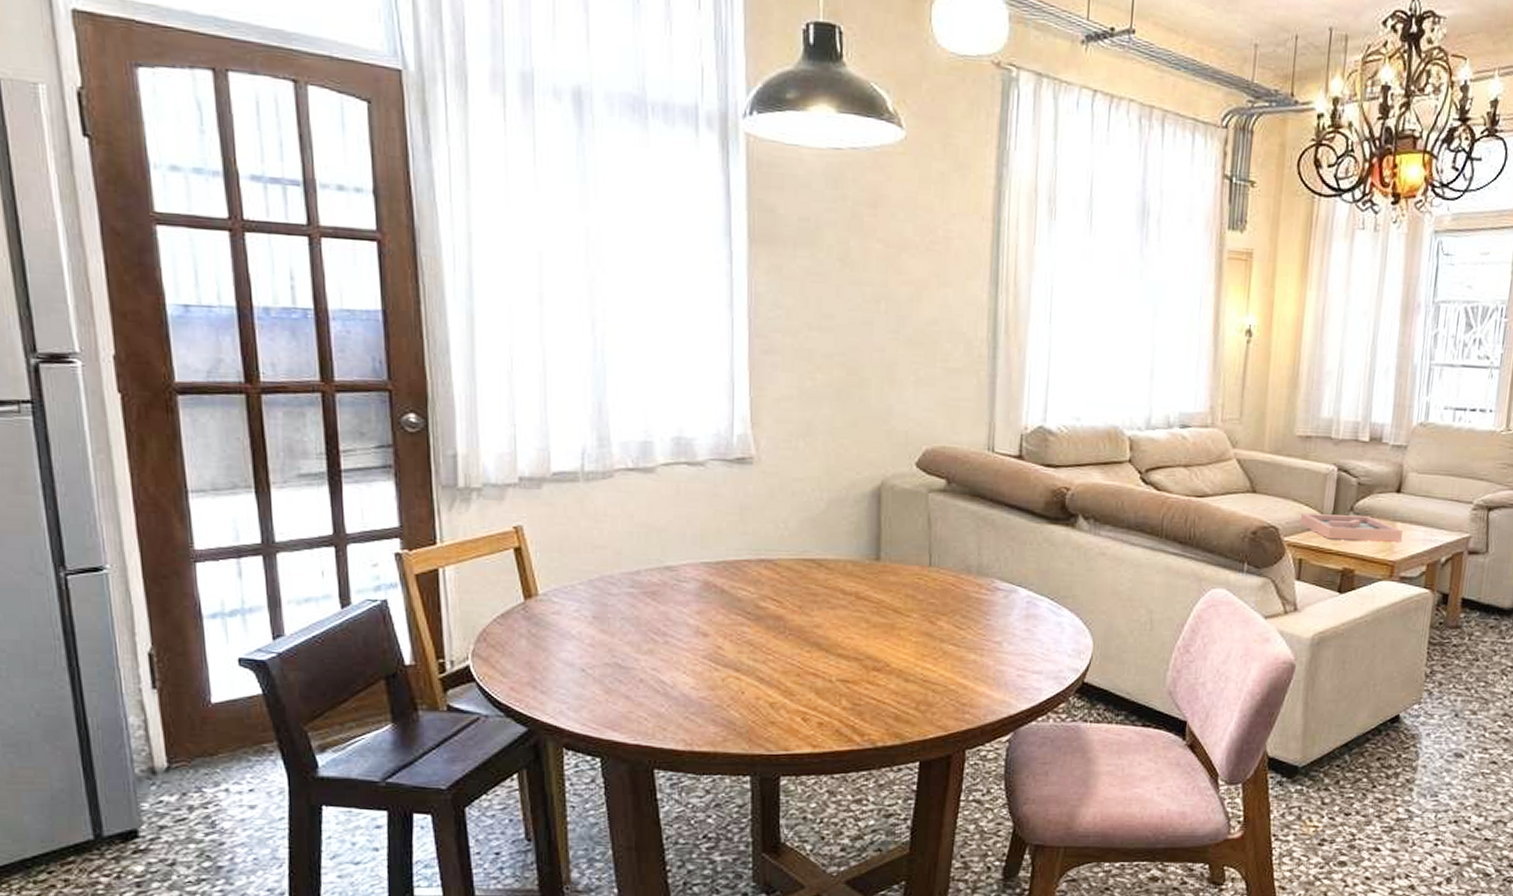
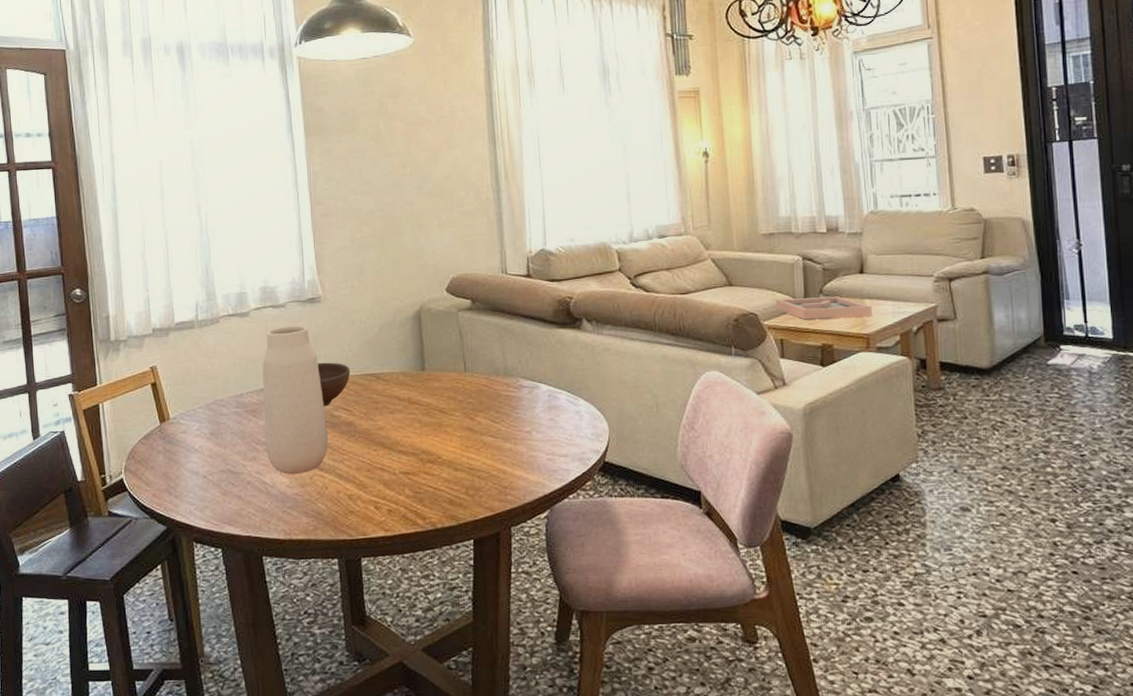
vase: none [667,490,749,673] -> present [262,325,328,474]
bowl: none [742,540,785,595] -> present [317,362,351,407]

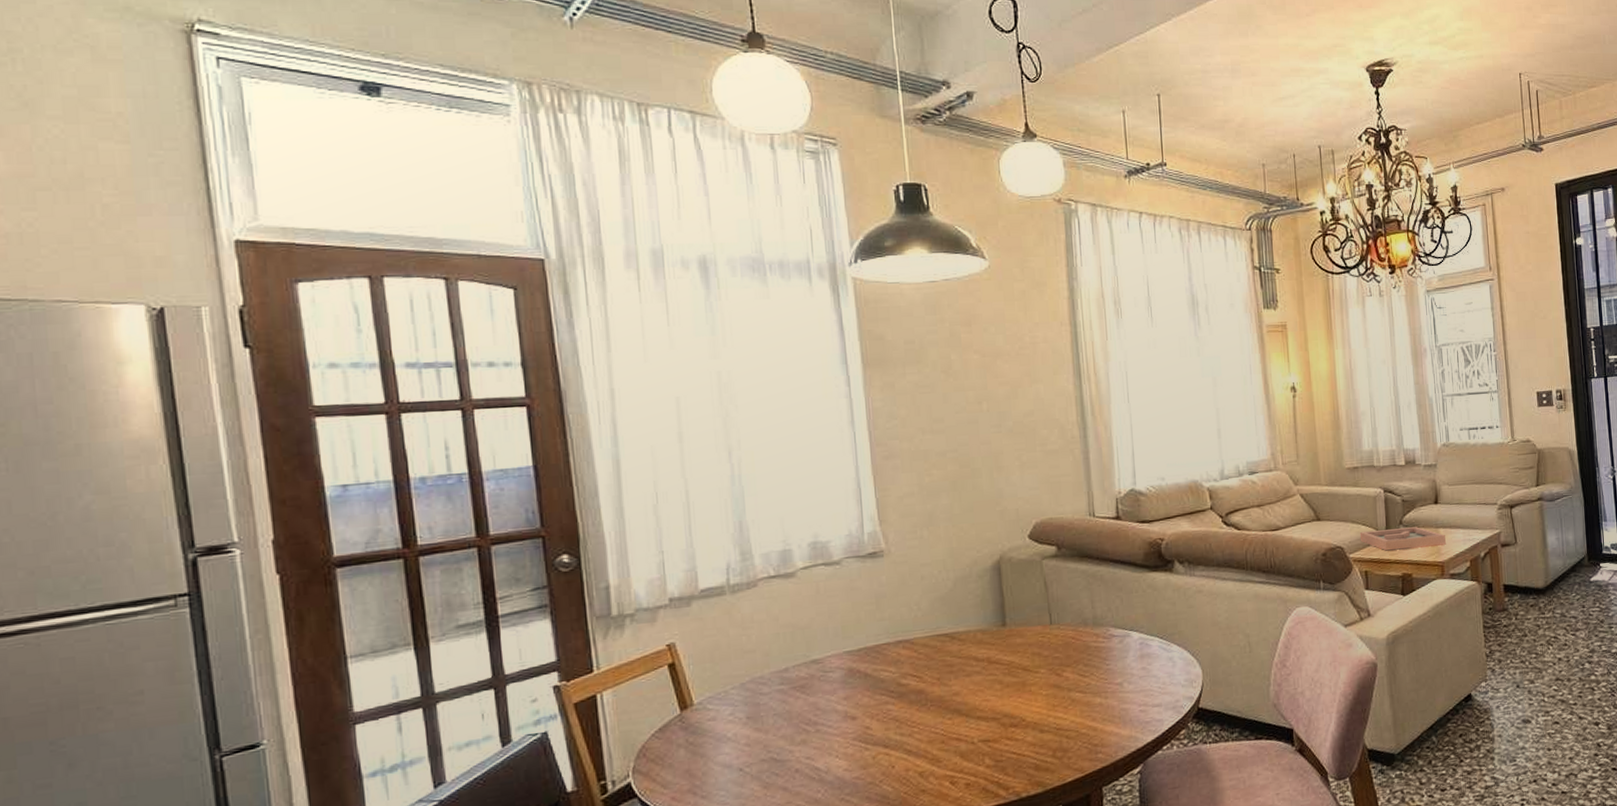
vase: present [262,325,328,474] -> none [812,584,894,756]
bowl: present [317,362,351,407] -> none [880,623,921,675]

